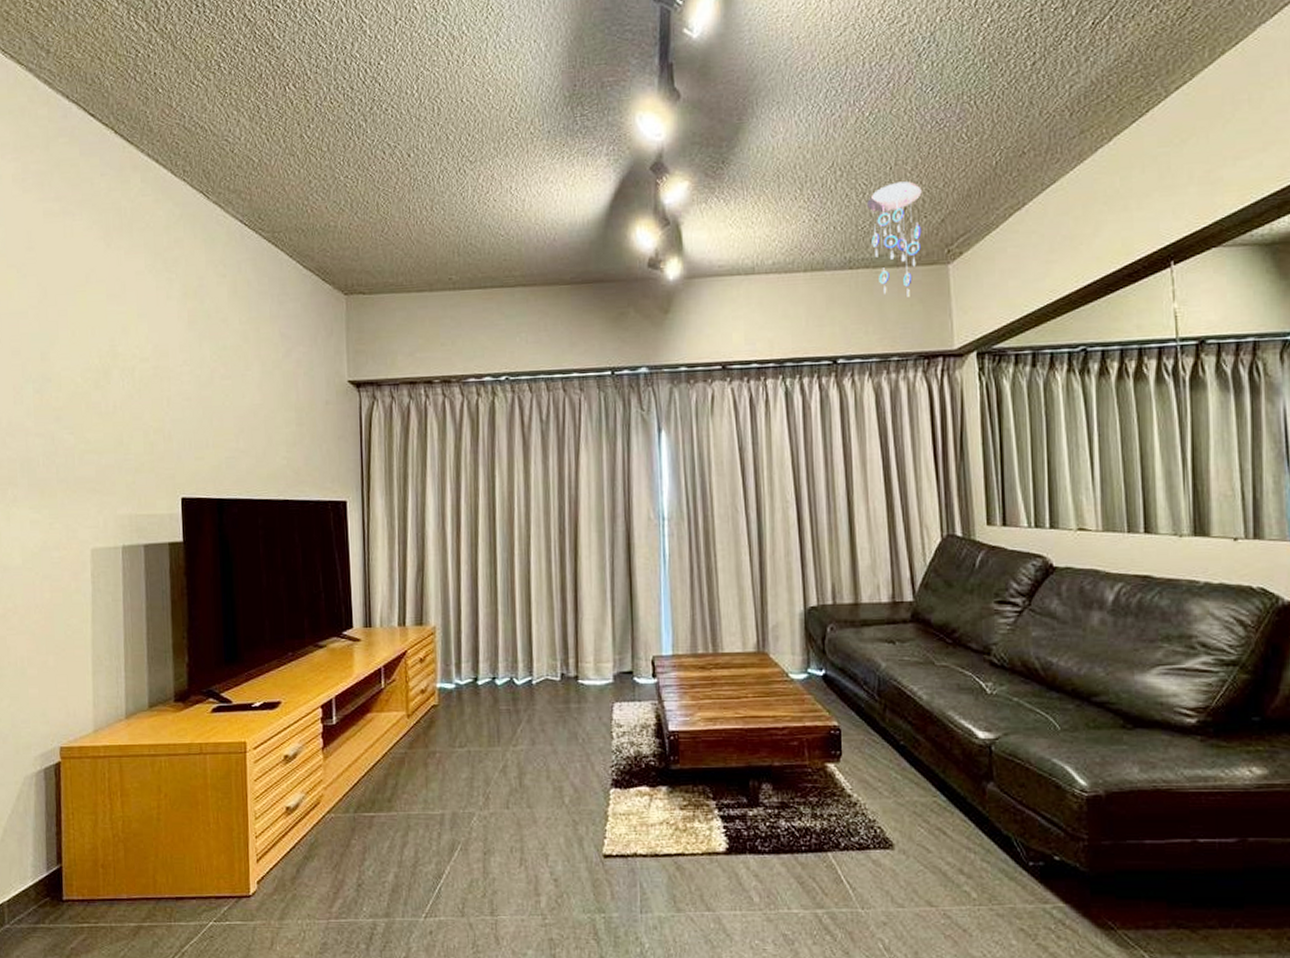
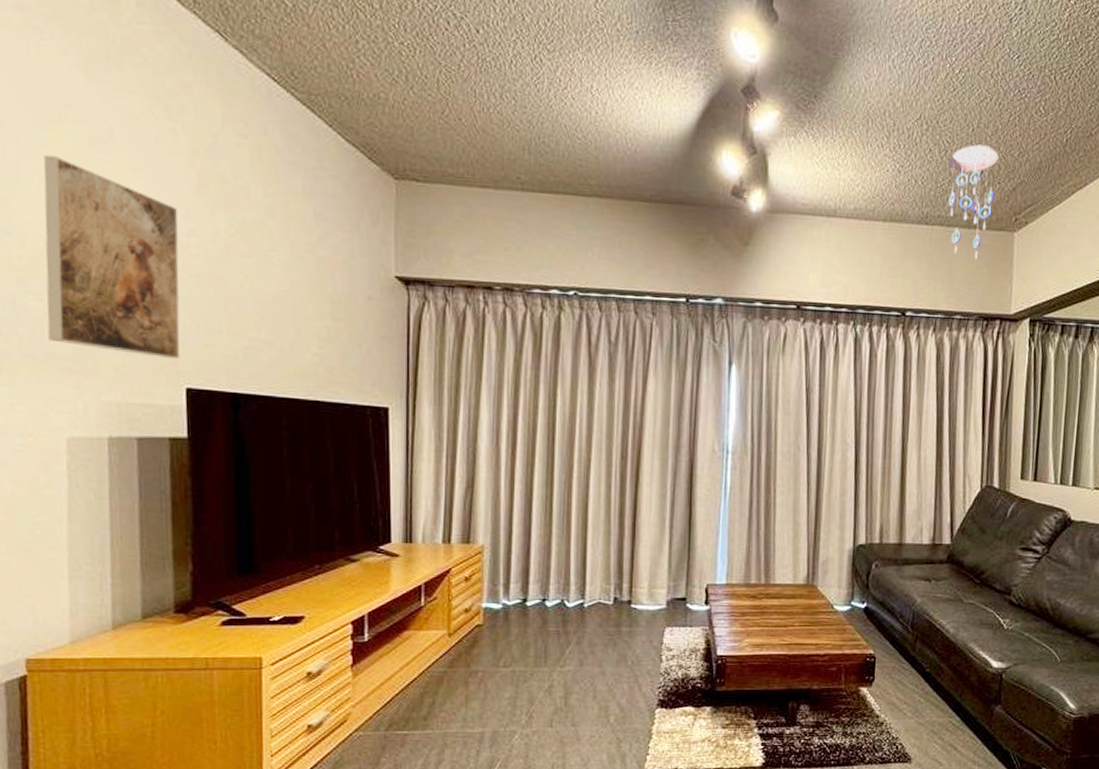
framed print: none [75,313,176,474] -> present [43,155,180,360]

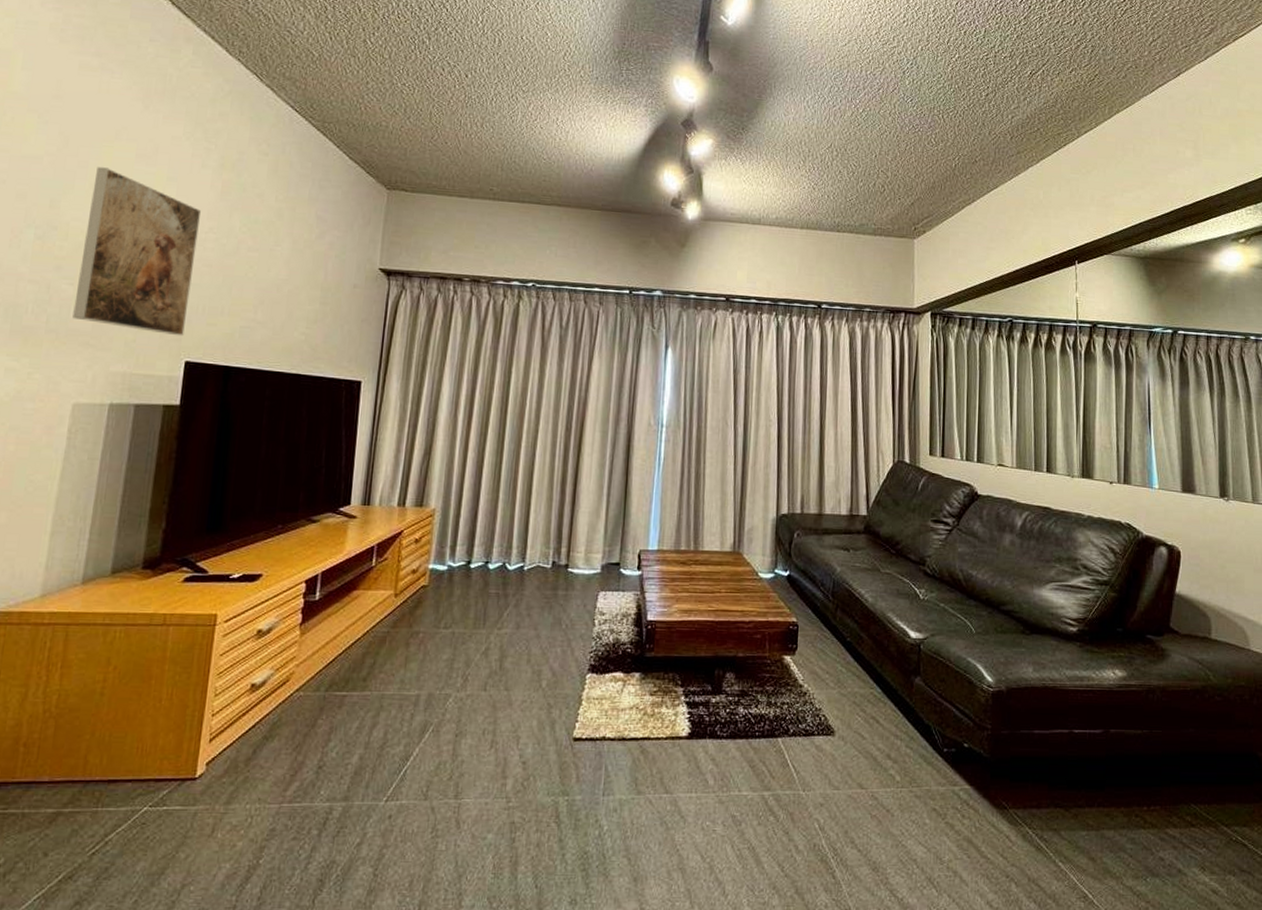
ceiling mobile: present [948,144,999,259] -> none [855,168,898,261]

